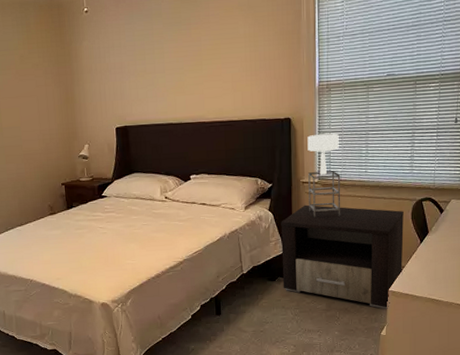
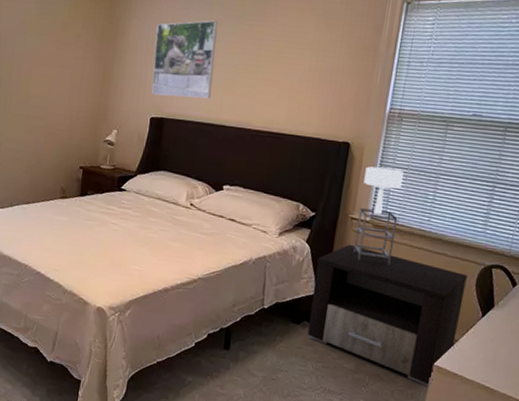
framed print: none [105,30,165,107] -> present [152,20,218,99]

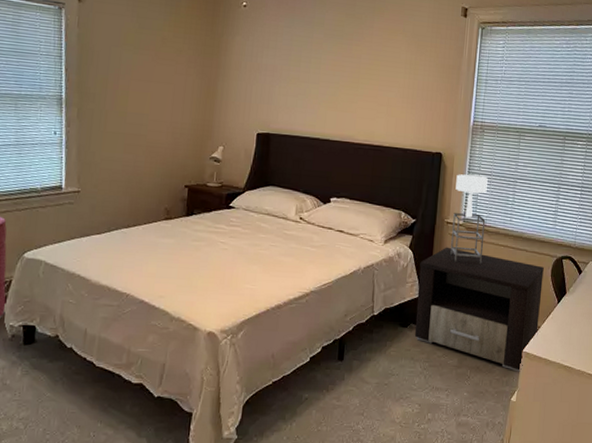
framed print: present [152,20,218,99] -> none [257,39,319,114]

